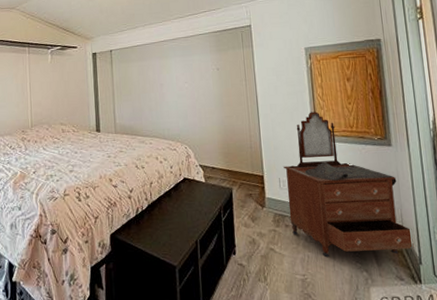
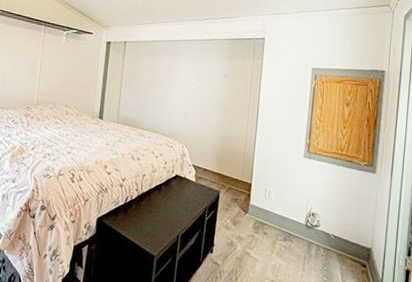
dresser: present [283,111,414,258] -> none [269,130,380,273]

